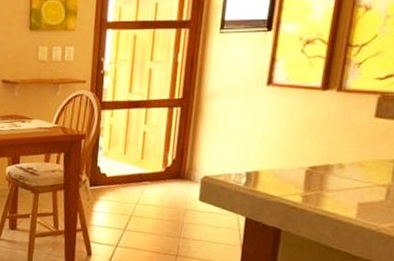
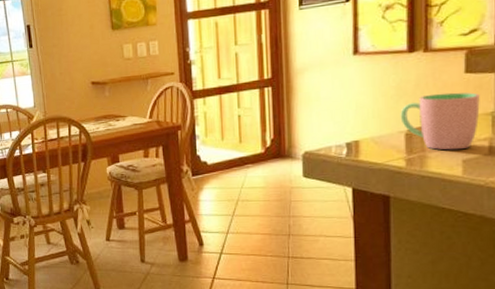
cup: none [303,134,386,193] -> present [400,92,480,150]

